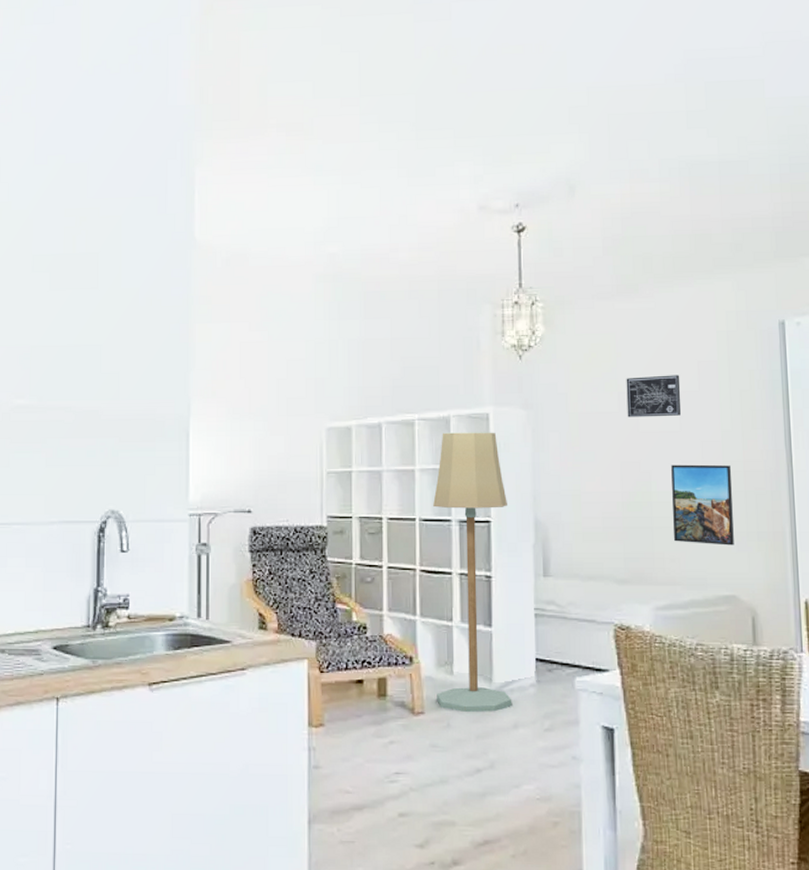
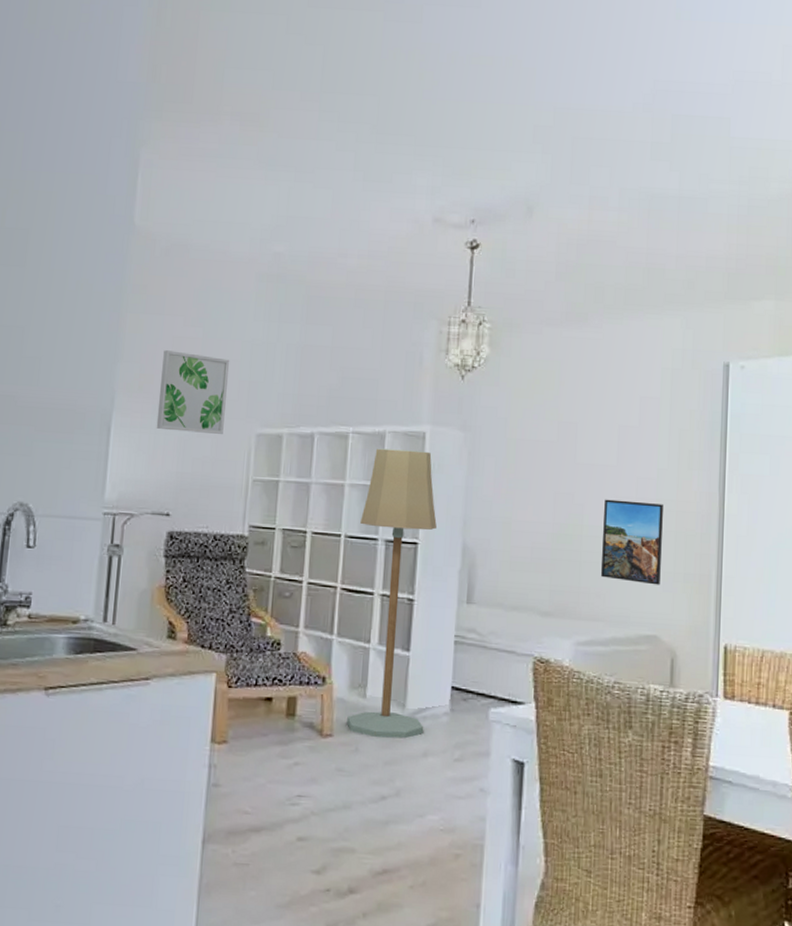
wall art: none [231,355,296,431] -> present [156,350,230,434]
wall art: present [626,375,681,418] -> none [565,407,622,450]

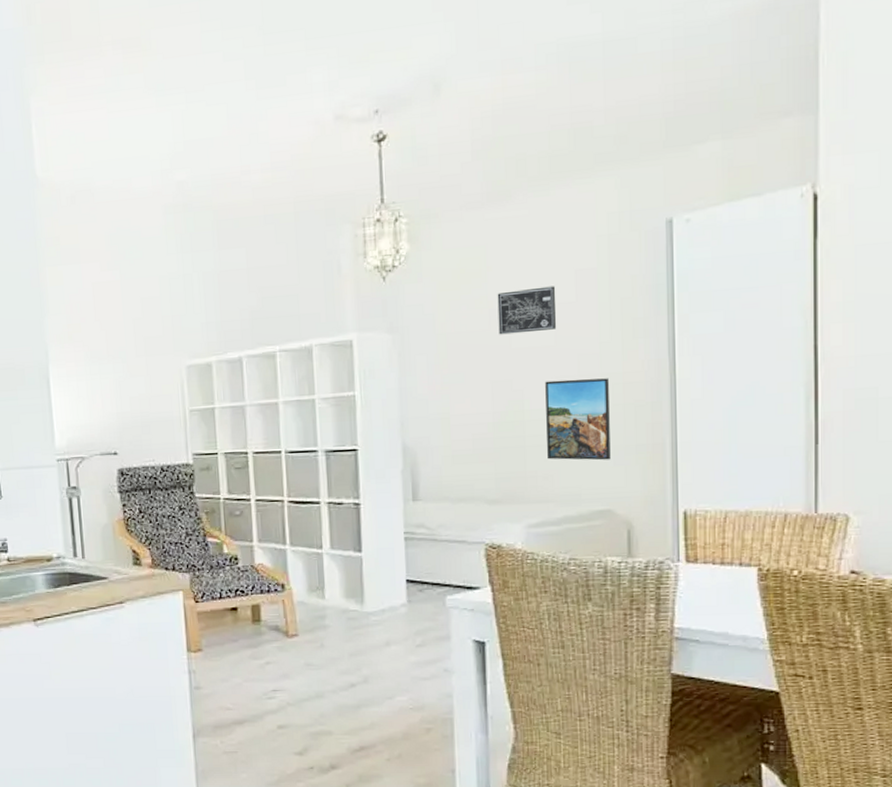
wall art: present [156,350,230,434] -> none [86,297,155,375]
floor lamp: present [347,448,437,739] -> none [298,359,384,633]
wall art: none [565,407,622,450] -> present [497,286,557,335]

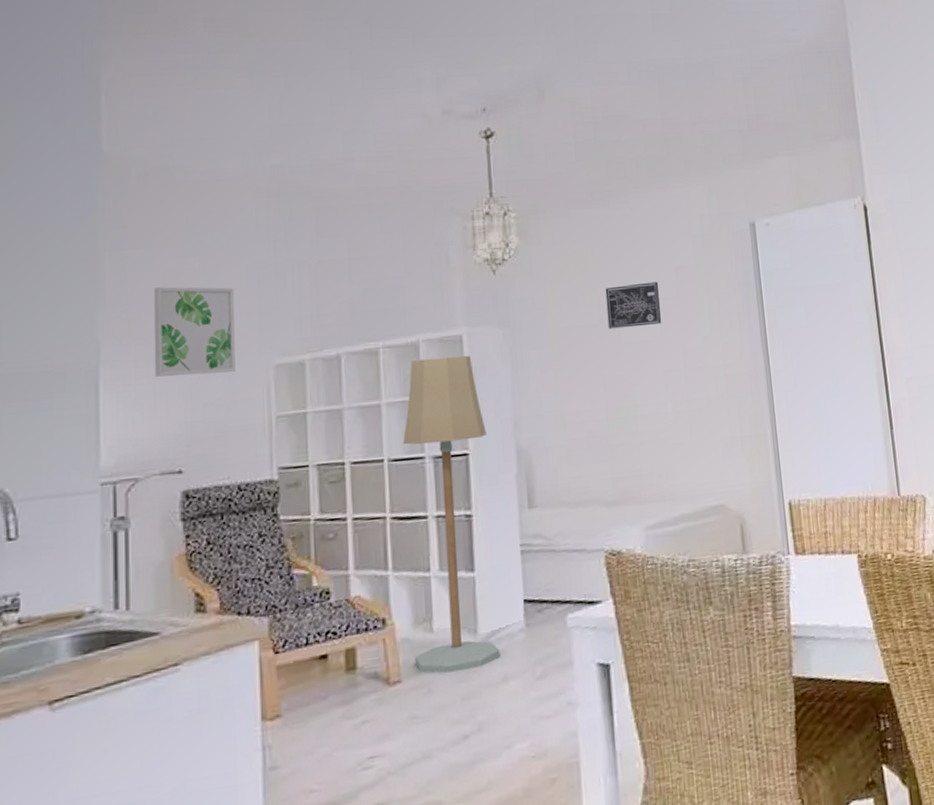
wall art: none [86,297,155,375] -> present [154,286,236,377]
floor lamp: none [298,359,384,633] -> present [403,355,501,673]
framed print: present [545,378,611,461] -> none [654,371,720,456]

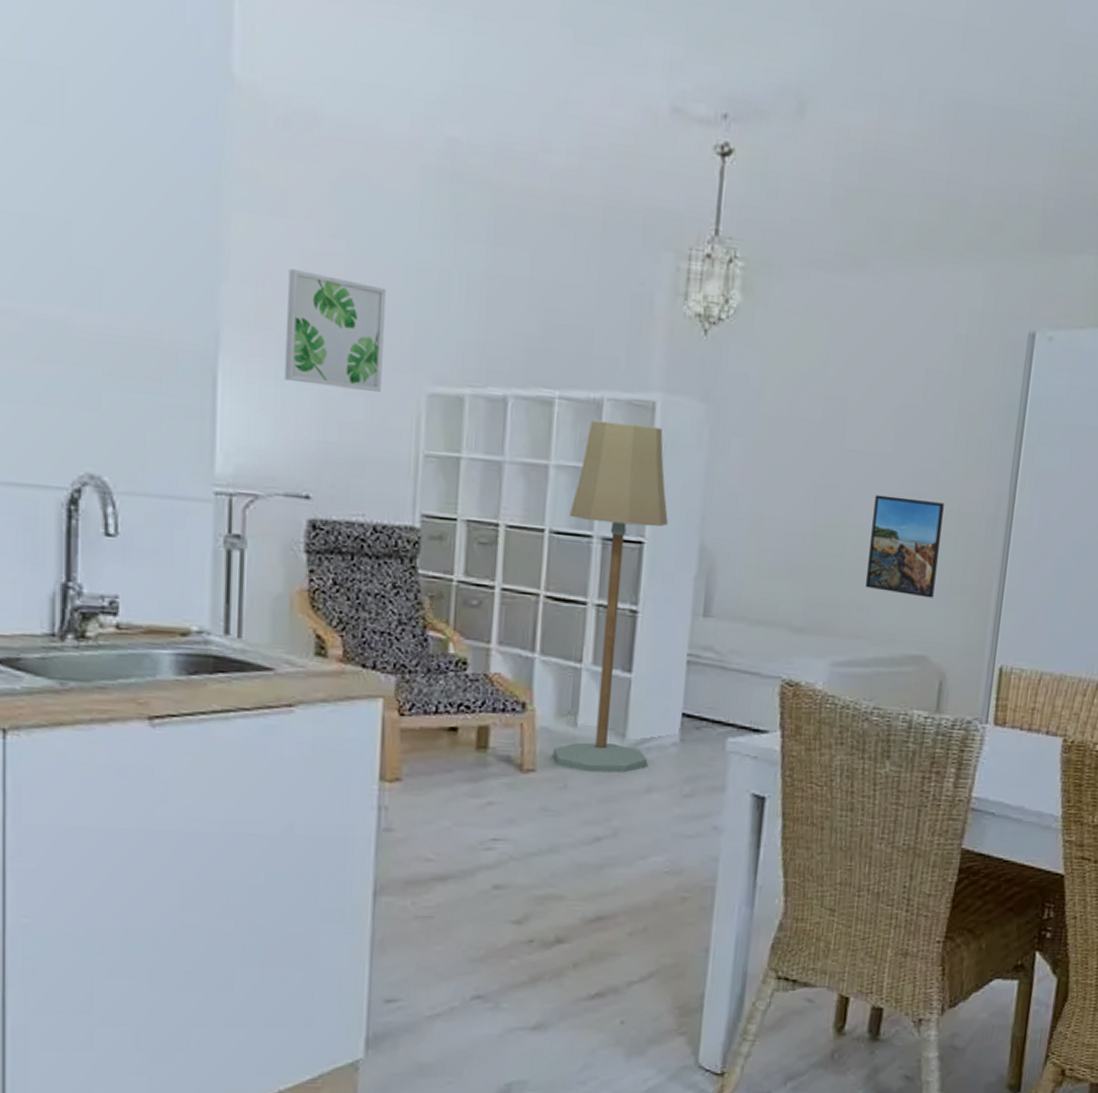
wall art: present [605,281,661,329] -> none [832,379,903,435]
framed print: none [654,371,720,456] -> present [866,495,944,598]

